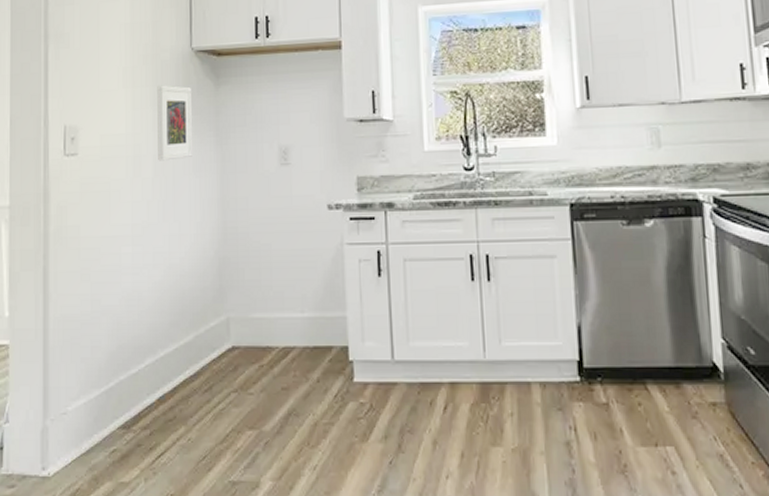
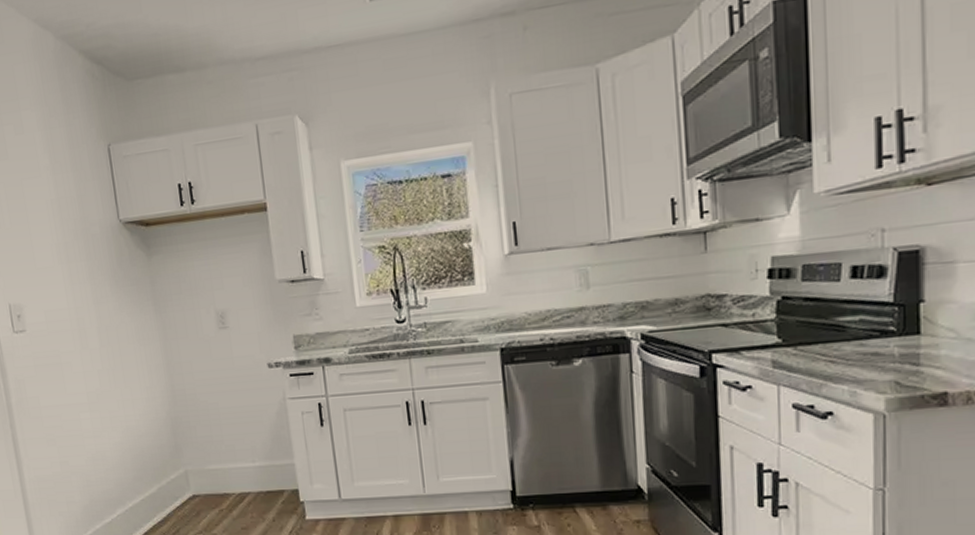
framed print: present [157,85,193,161] -> none [91,258,134,333]

